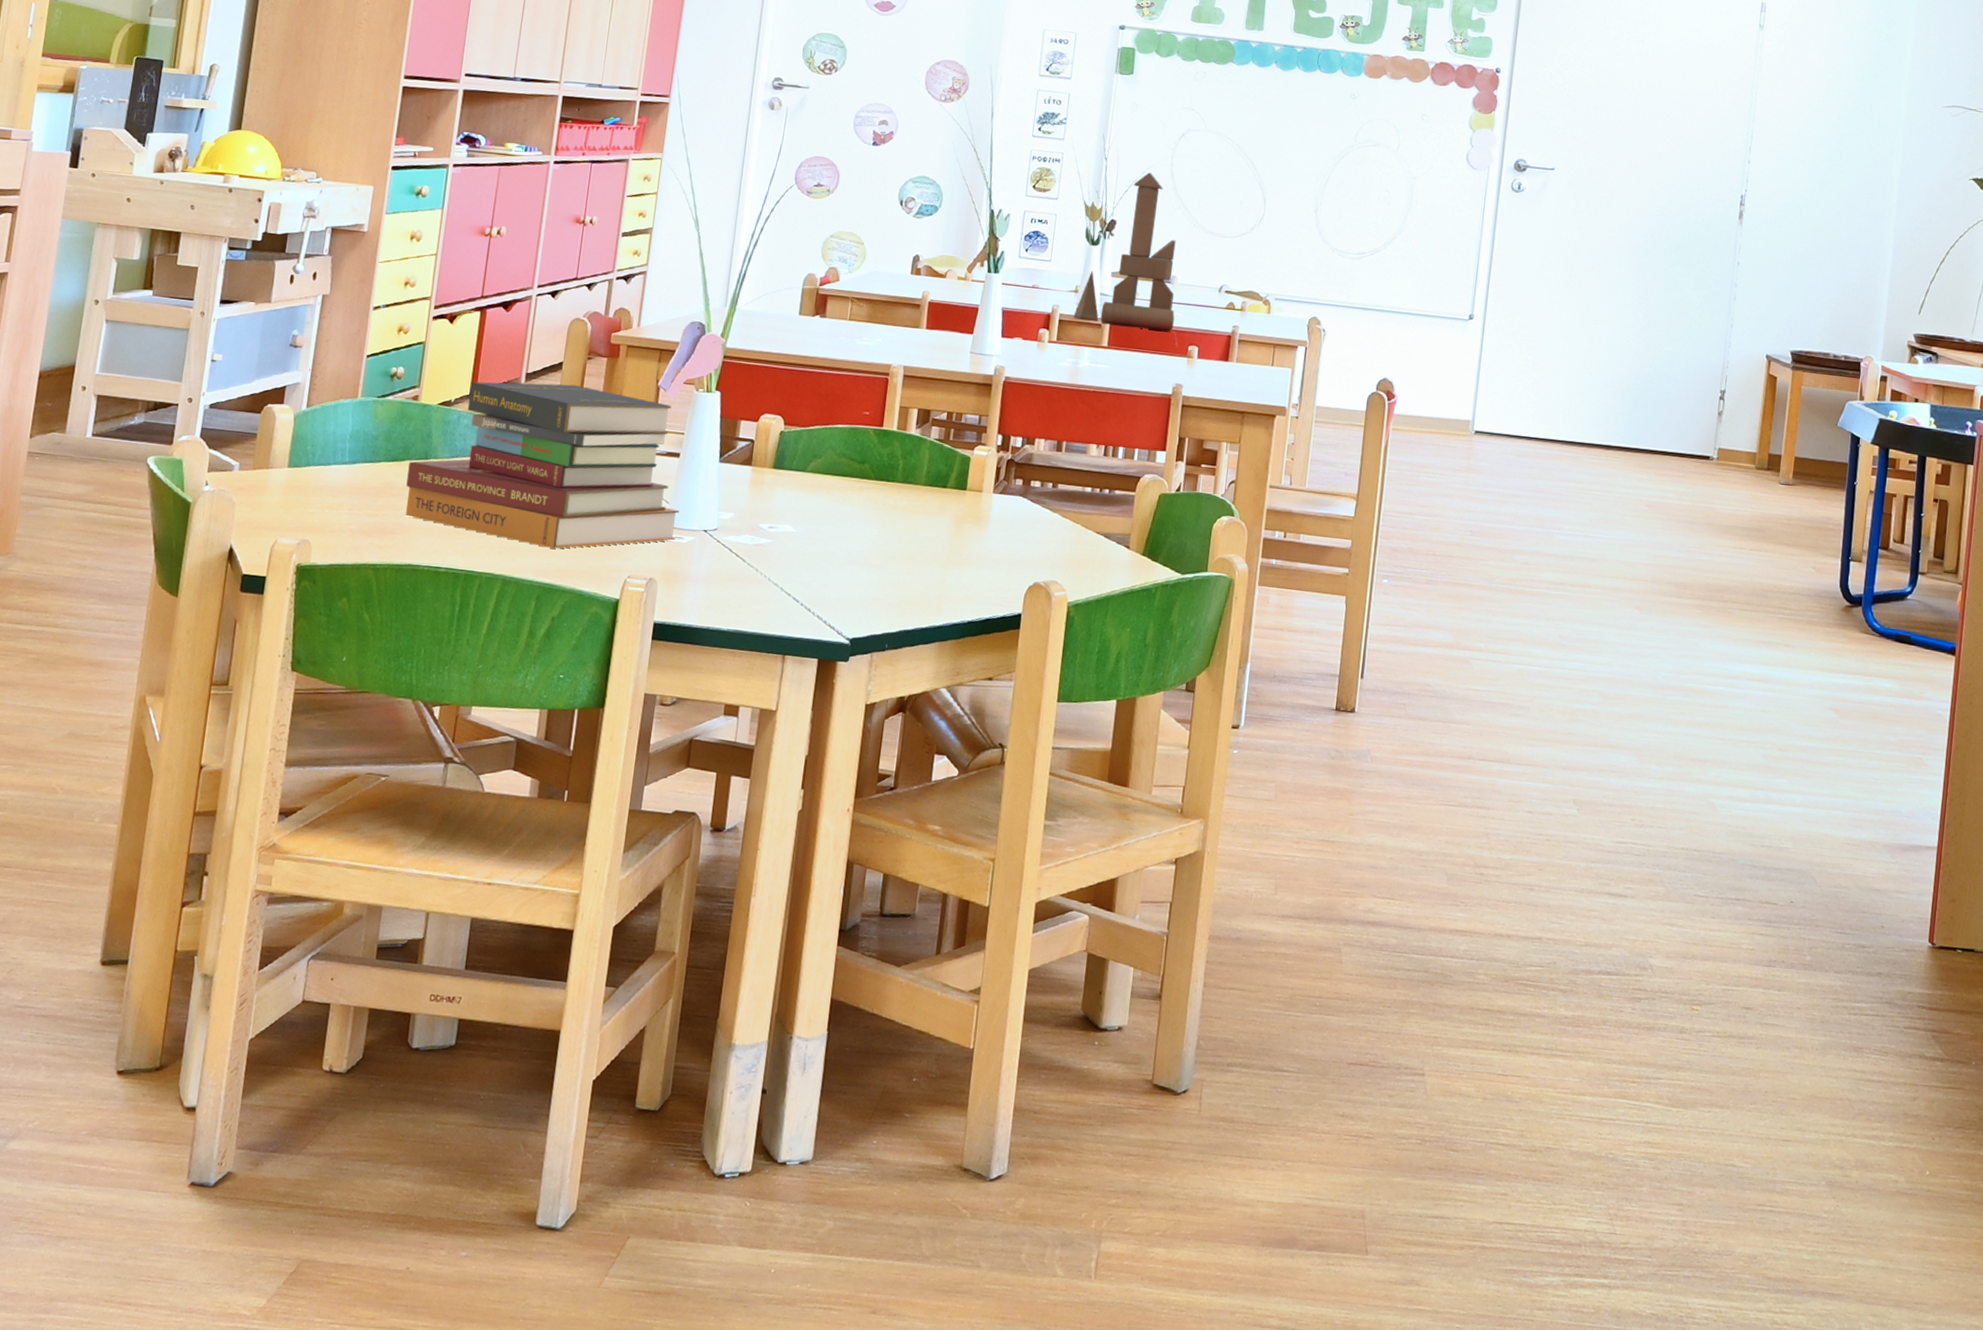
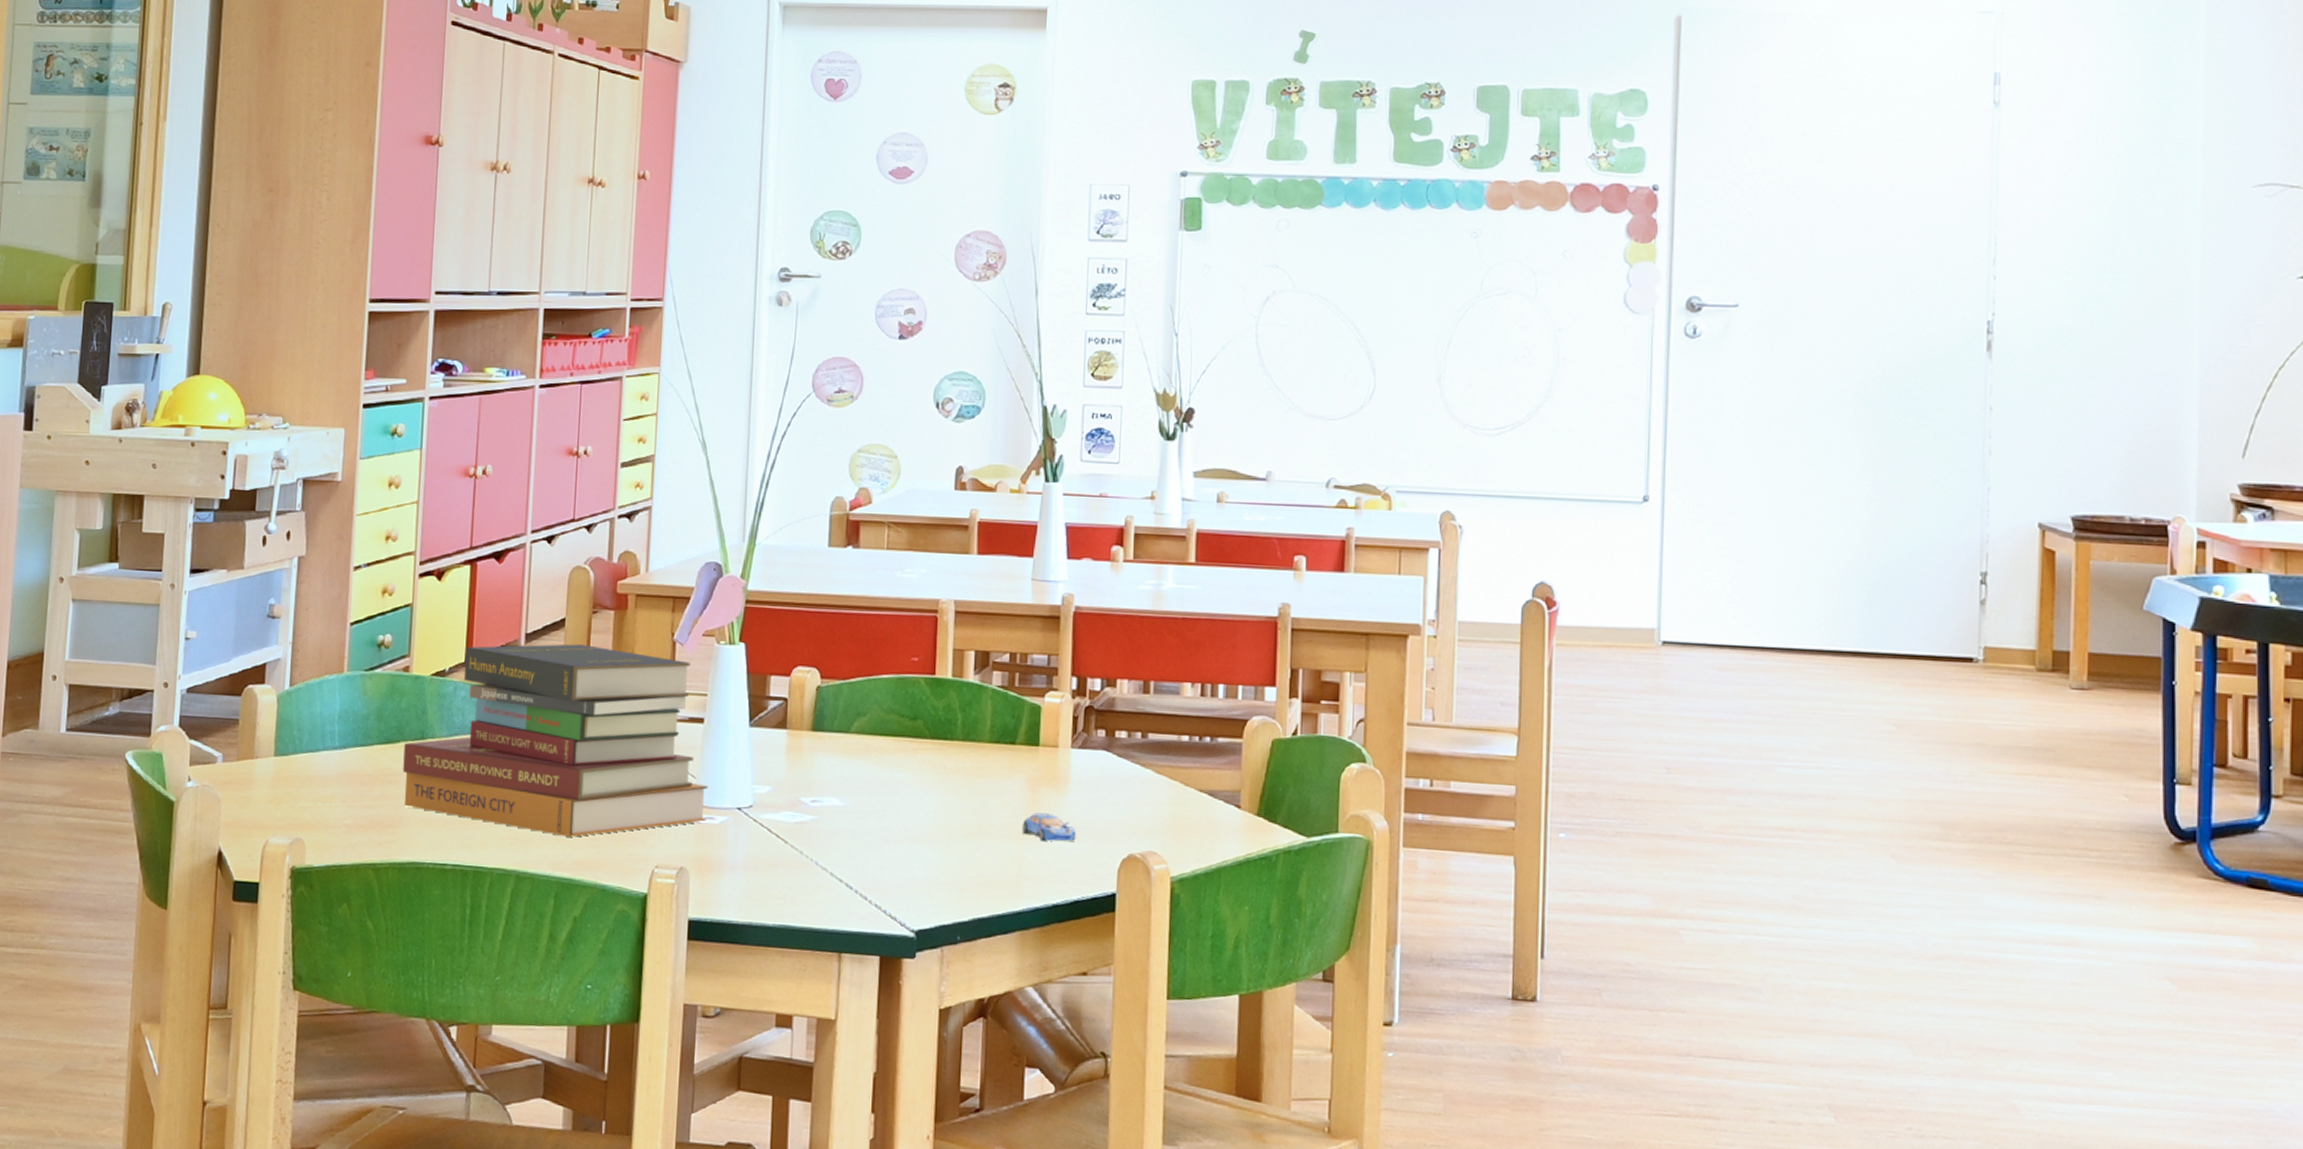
toy car: none [946,545,992,570] -> present [1022,812,1076,842]
toy blocks: present [1073,172,1176,332] -> none [1151,347,1274,540]

